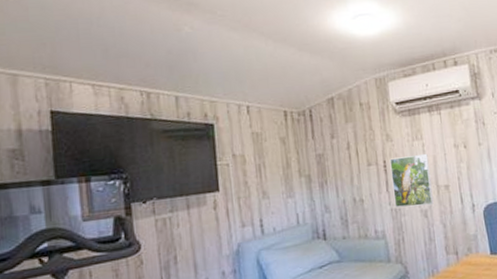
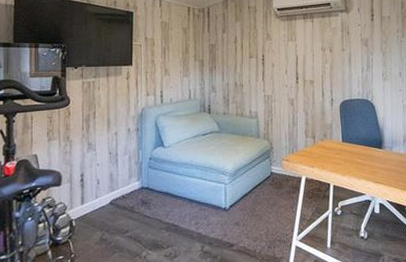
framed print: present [389,154,434,208] -> none [267,53,300,95]

